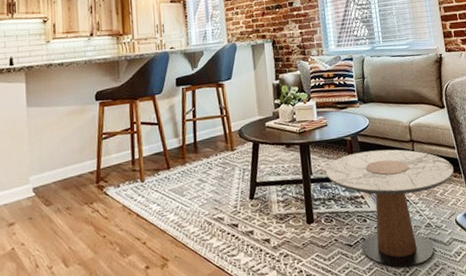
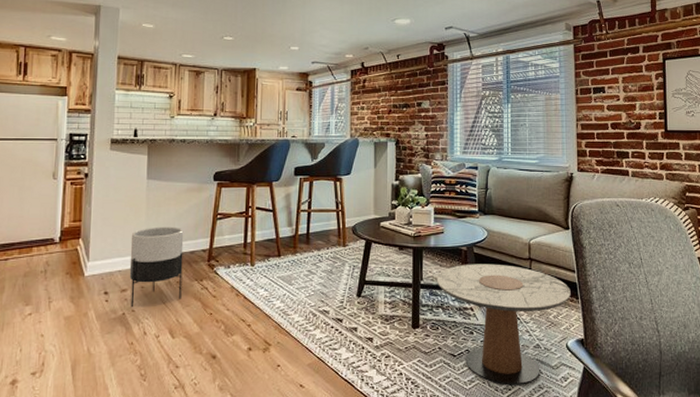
planter: none [14,152,72,241] -> present [129,226,184,308]

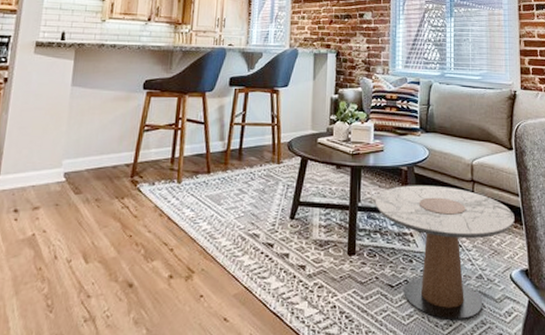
planter: present [129,226,184,308] -> none [42,138,107,228]

